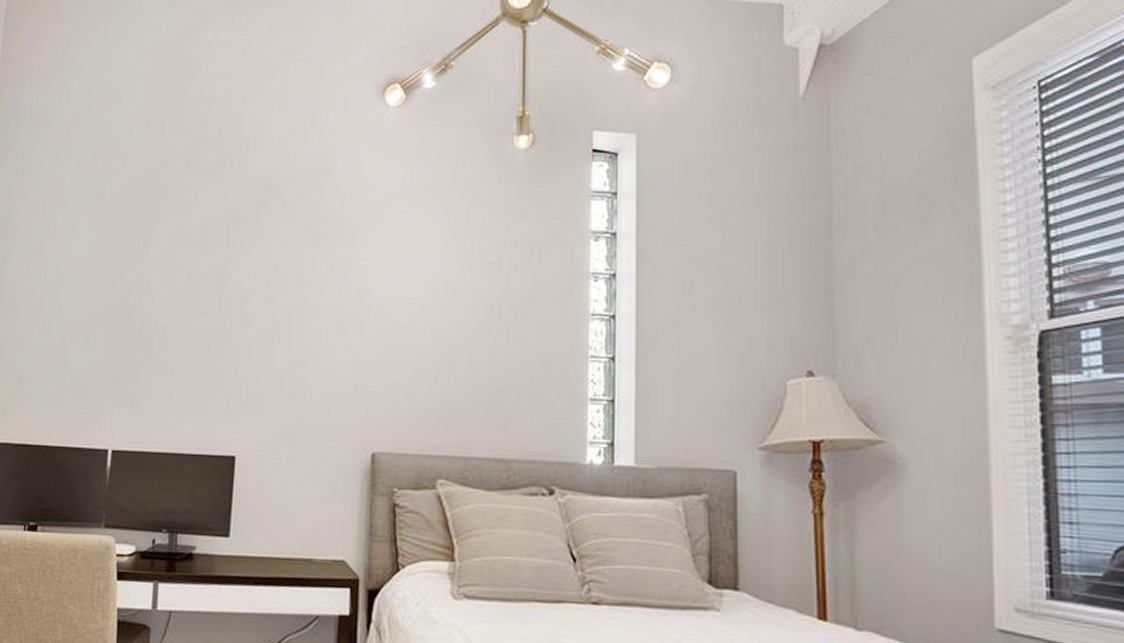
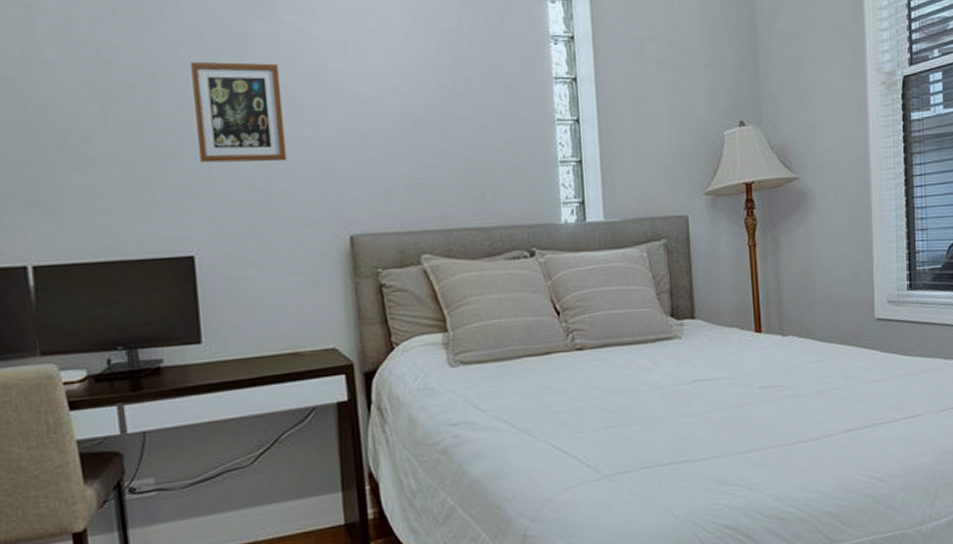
picture frame: none [253,286,330,378] -> present [191,61,287,163]

